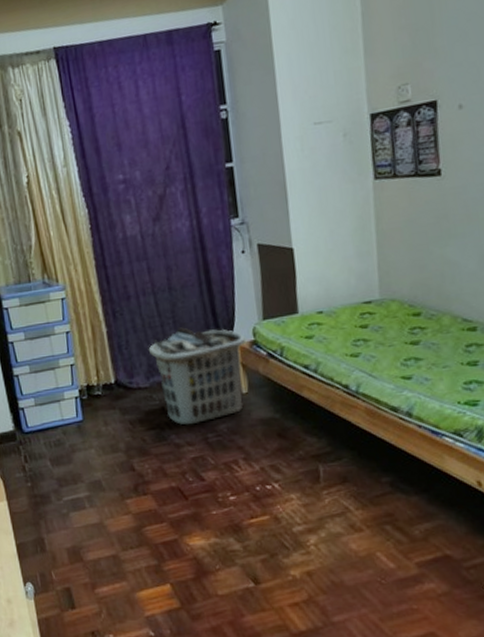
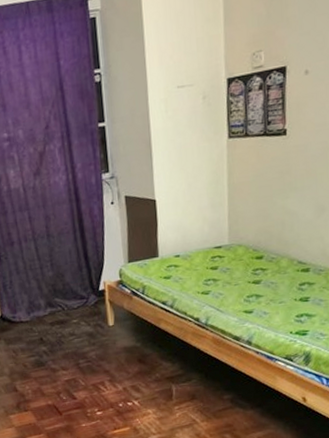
clothes hamper: present [148,327,247,426] -> none [29,269,114,354]

